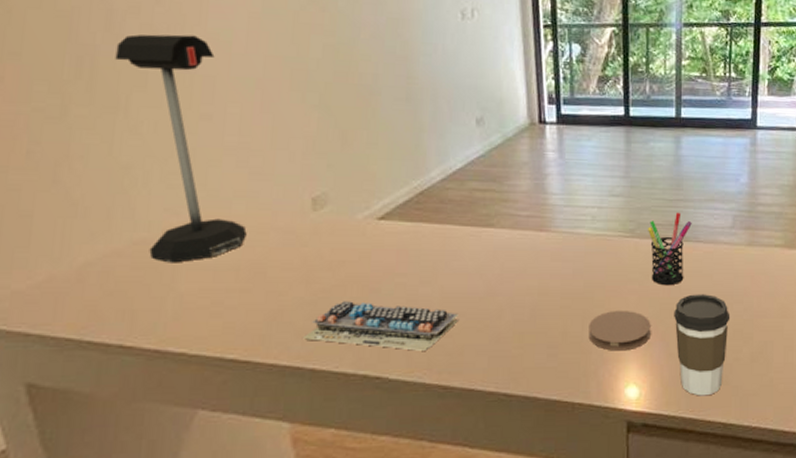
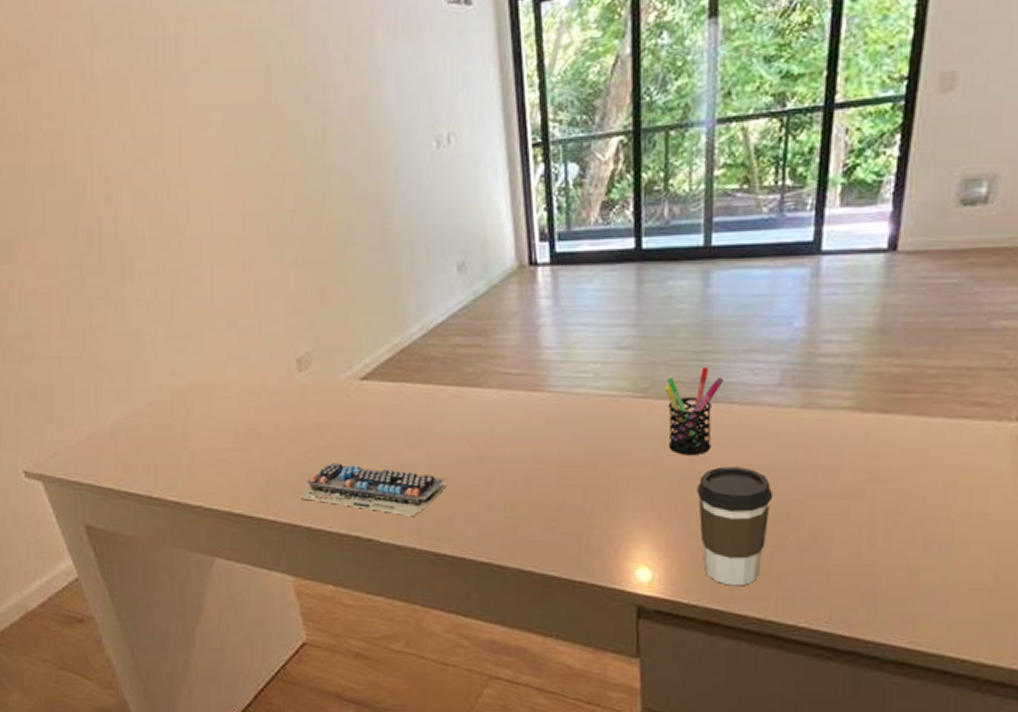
desk lamp: present [115,34,247,263] -> none [116,197,241,423]
coaster: present [588,310,651,351] -> none [591,481,667,528]

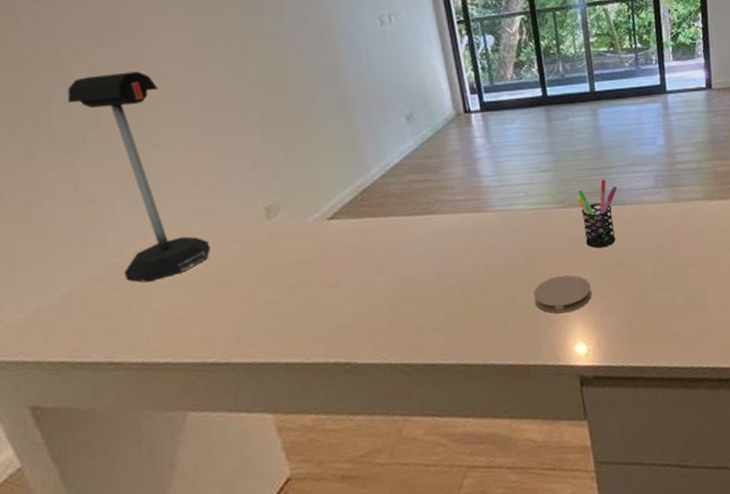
desk lamp: none [116,197,241,423] -> present [67,71,210,283]
computer keyboard: present [299,463,446,516] -> none [274,294,414,338]
coaster: none [591,481,667,528] -> present [533,275,592,314]
coffee cup: present [697,466,774,587] -> none [610,251,664,346]

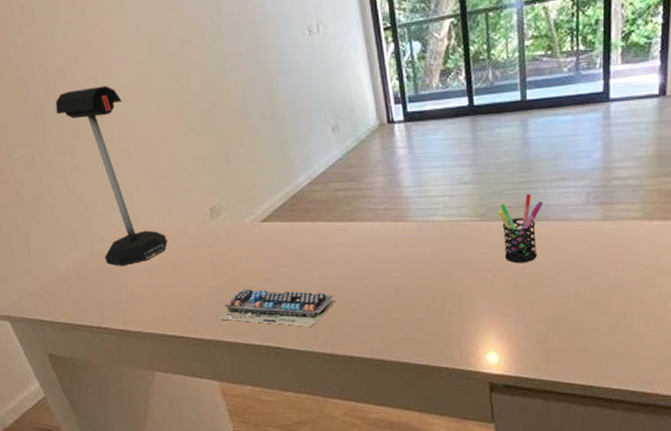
computer keyboard: none [274,294,414,338] -> present [219,289,335,327]
coaster: present [533,275,592,314] -> none [448,287,507,323]

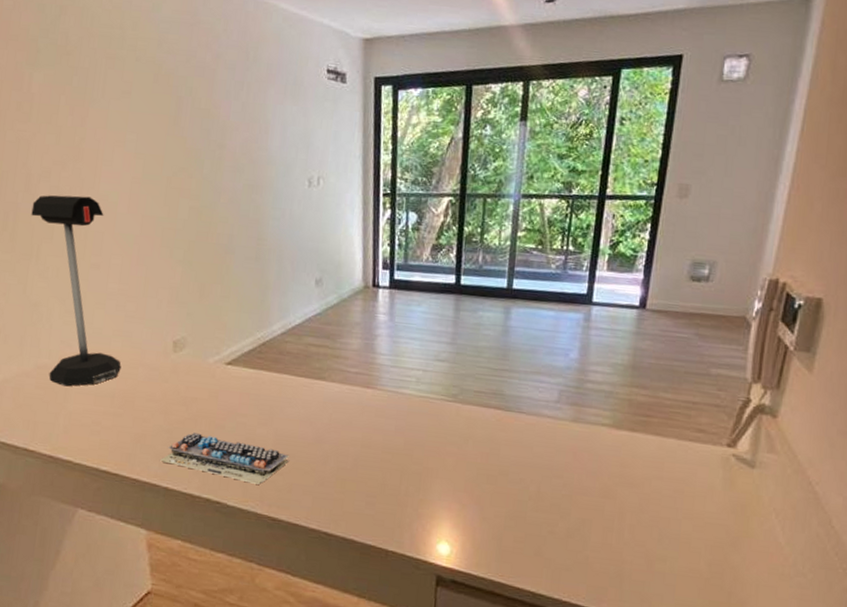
pen holder: present [499,193,543,264] -> none [470,381,516,453]

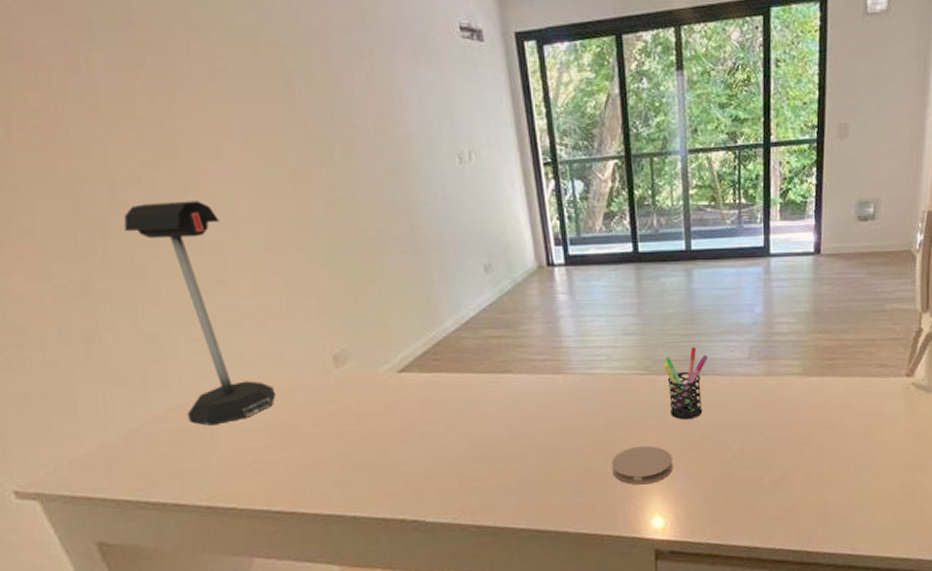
computer keyboard: present [160,433,289,485] -> none [341,452,486,495]
coaster: none [405,469,467,509] -> present [612,445,673,485]
pen holder: none [470,381,516,453] -> present [664,346,708,420]

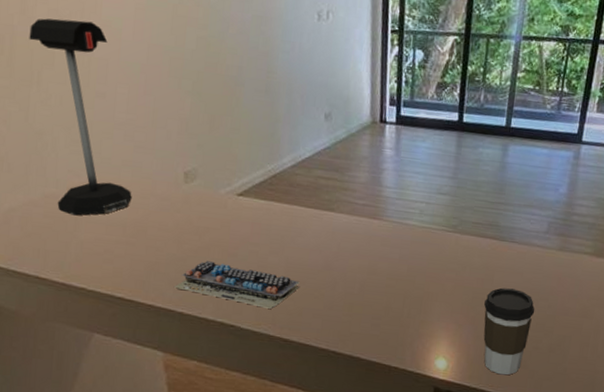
computer keyboard: none [341,452,486,495] -> present [174,261,300,309]
coaster: present [612,445,673,485] -> none [408,293,463,329]
pen holder: present [664,346,708,420] -> none [467,213,510,278]
coffee cup: none [694,426,751,523] -> present [483,287,535,376]

